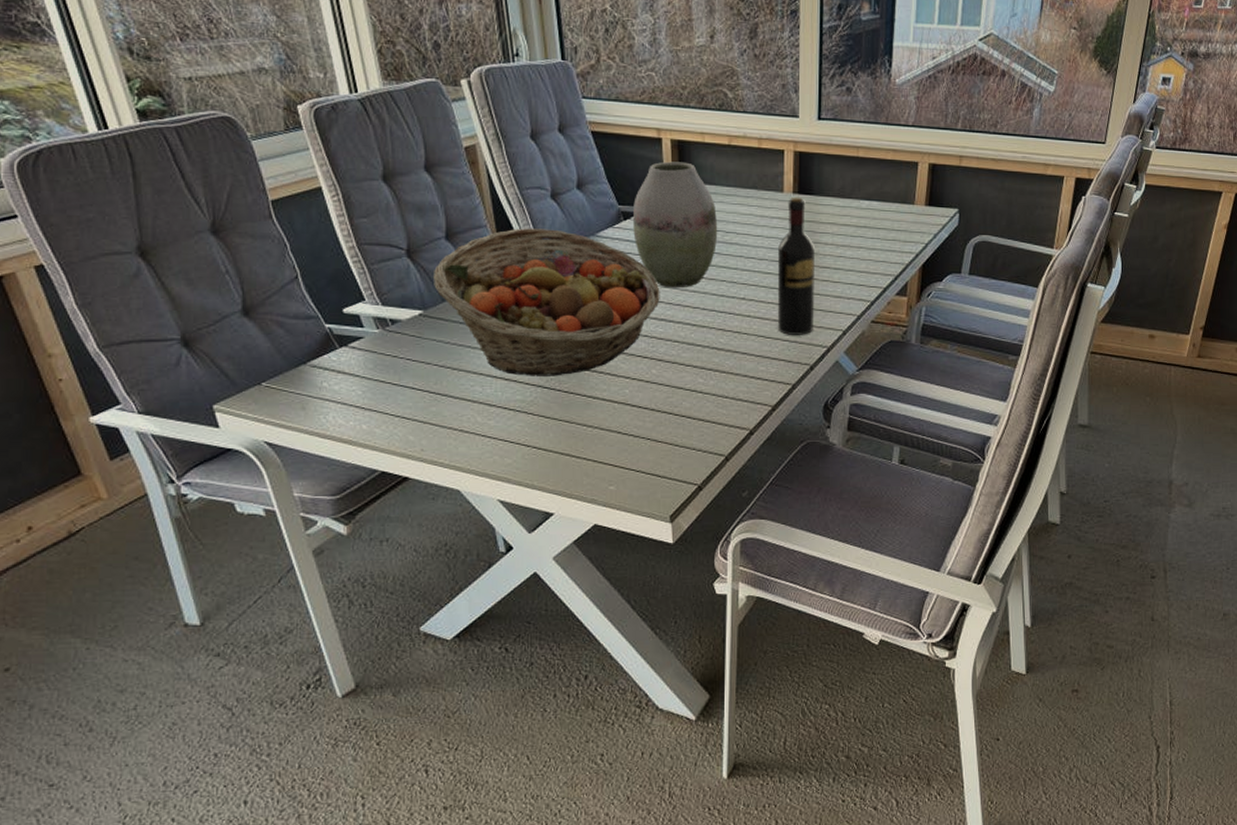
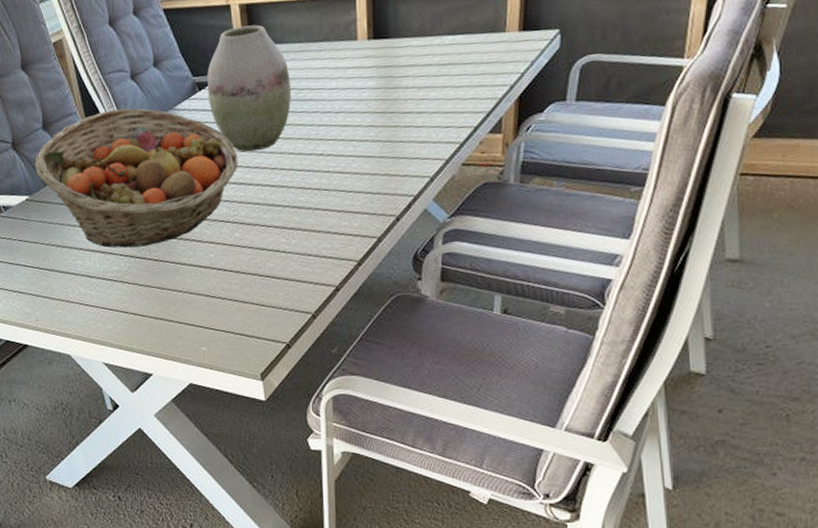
wine bottle: present [777,197,814,335] -> none [355,42,398,187]

